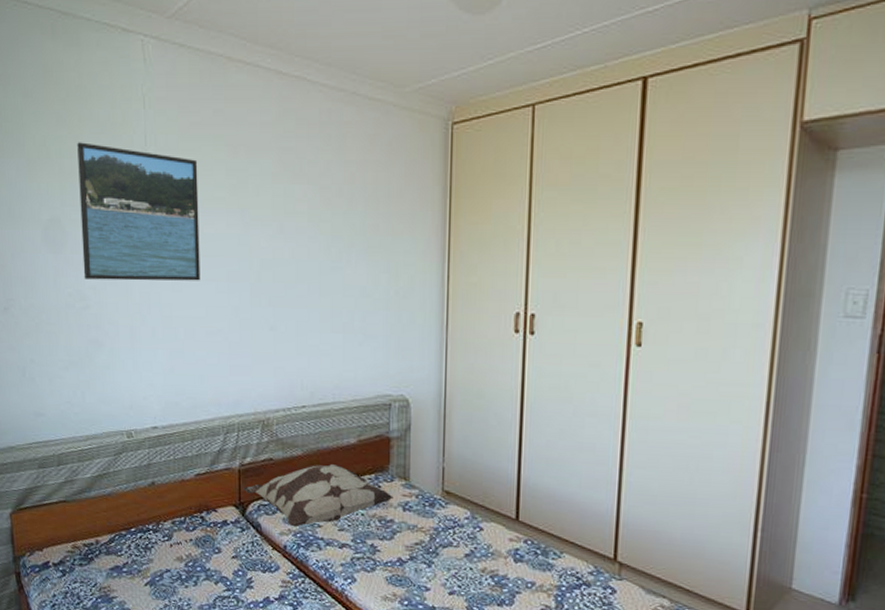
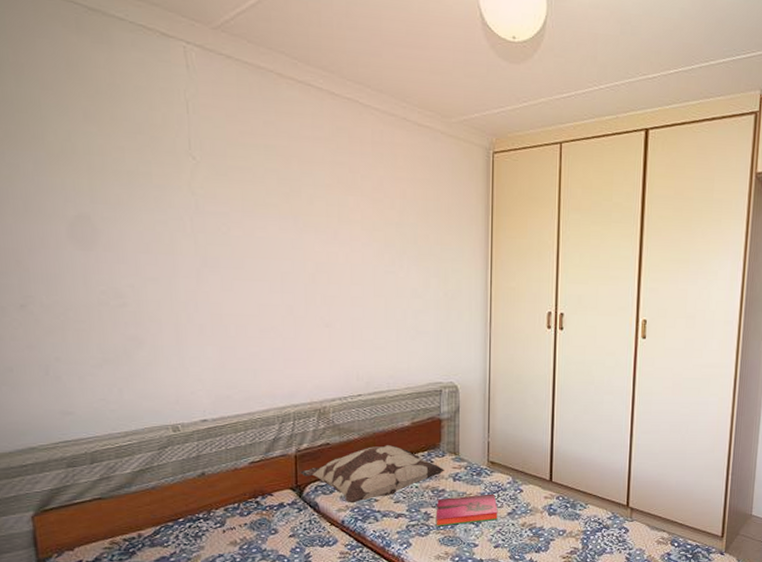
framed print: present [77,142,201,281] -> none [109,140,252,281]
hardback book: none [383,529,454,563] -> present [435,494,498,526]

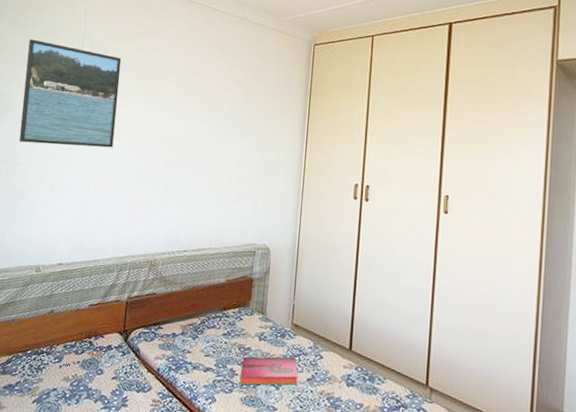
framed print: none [109,140,252,281] -> present [19,39,122,148]
decorative pillow: present [300,445,445,504] -> none [128,299,252,353]

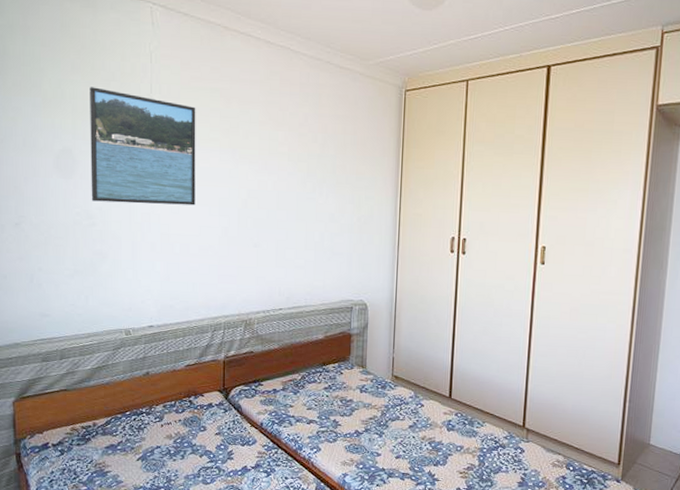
hardback book: present [239,356,298,385] -> none [343,406,400,434]

